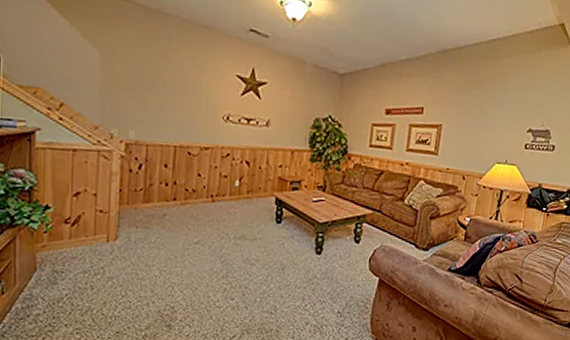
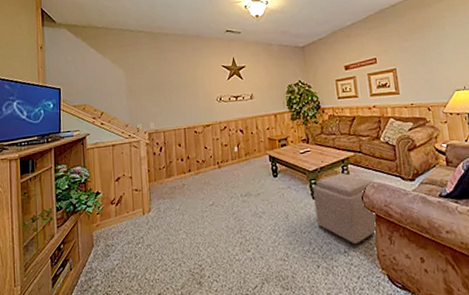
ottoman: none [315,230,387,307] -> present [313,172,377,245]

